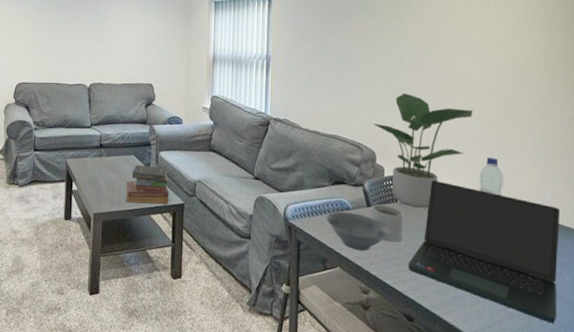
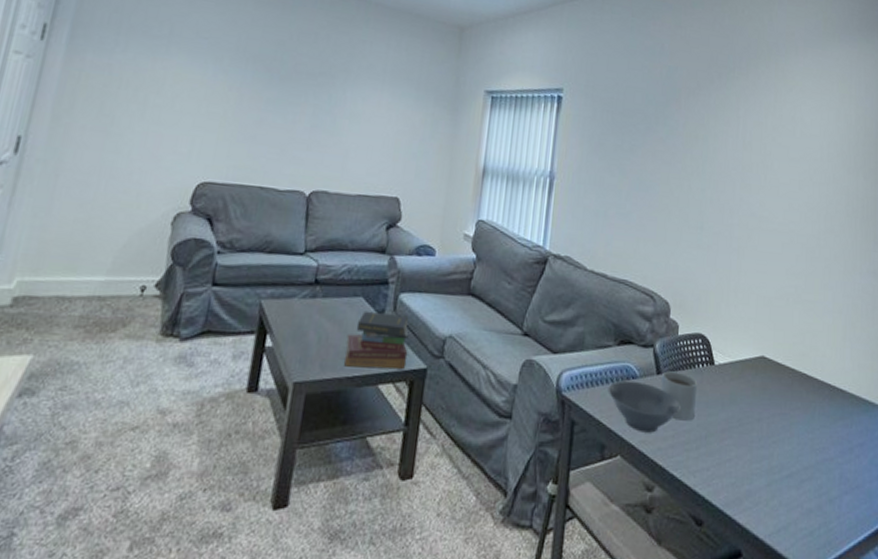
potted plant: present [374,93,473,208] -> none [670,232,775,376]
laptop: present [408,180,560,324] -> none [699,340,858,519]
bottle: present [479,157,503,196] -> none [779,314,804,362]

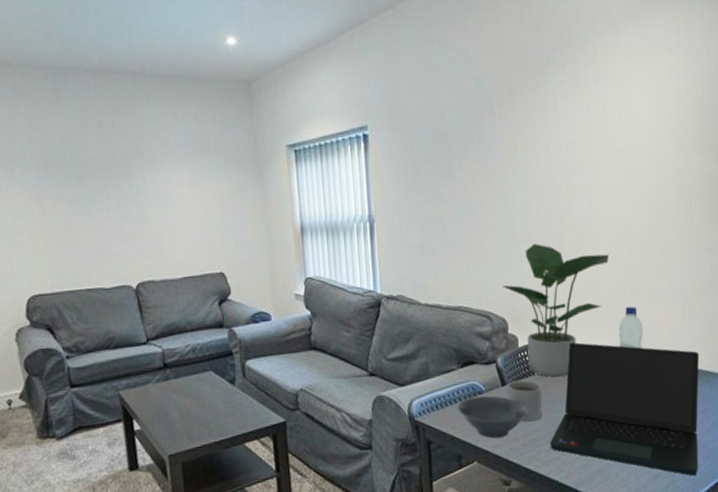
books: present [344,310,409,369] -> none [206,379,266,434]
potted plant: none [670,232,775,376] -> present [502,244,609,377]
laptop: none [699,340,858,519] -> present [549,342,699,476]
bottle: none [779,314,804,362] -> present [618,306,643,349]

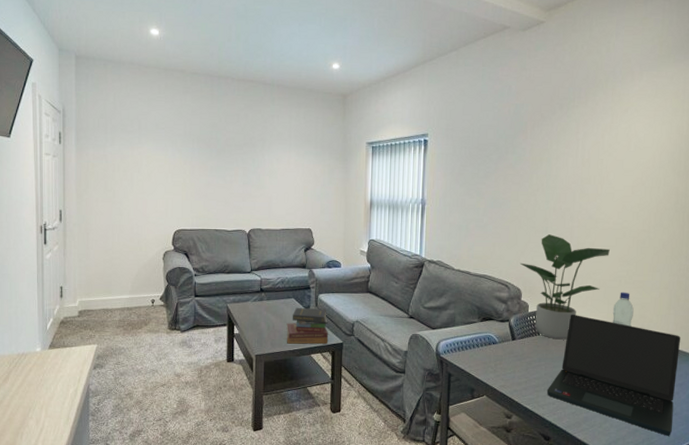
books: none [206,379,266,434] -> present [286,307,329,344]
bowl: present [457,395,529,439] -> none [475,345,532,380]
mug: present [506,380,543,422] -> none [515,338,545,371]

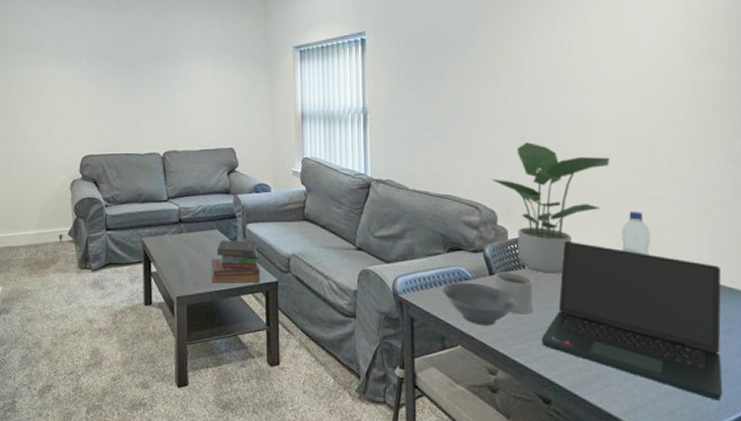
bowl: none [475,345,532,380] -> present [442,282,518,326]
mug: none [515,338,545,371] -> present [494,272,534,314]

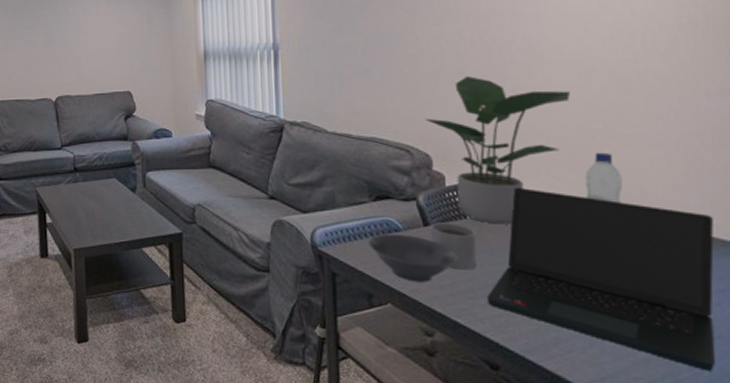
books: present [210,240,261,283] -> none [108,189,163,235]

